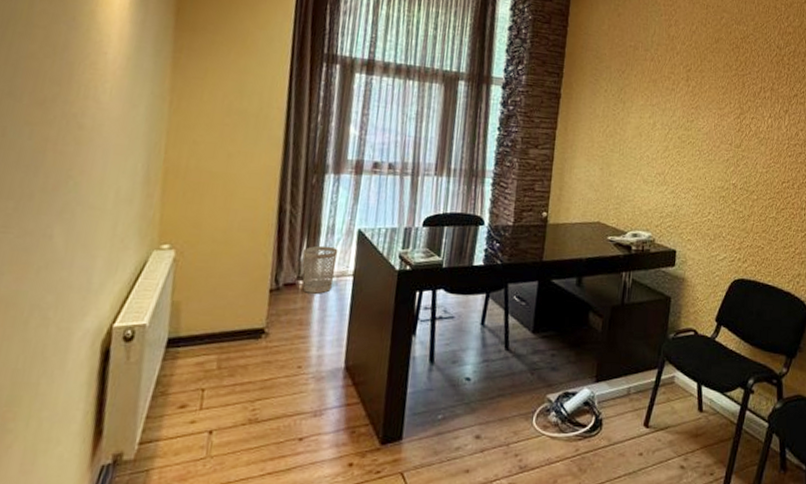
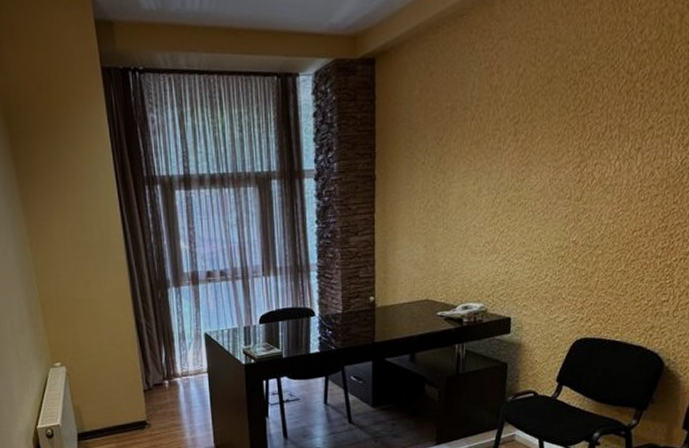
wastebasket: present [302,245,338,294] -> none [163,350,192,390]

